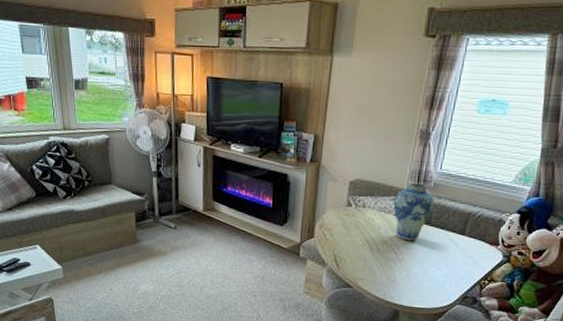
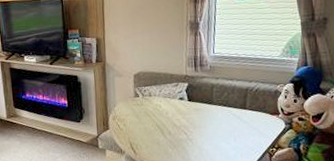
vase: present [393,183,435,241] -> none [176,68,214,121]

